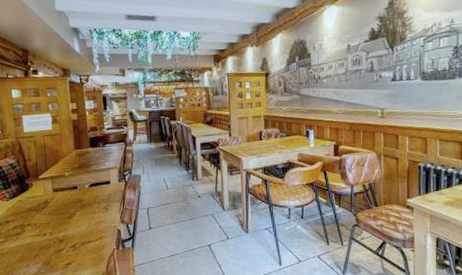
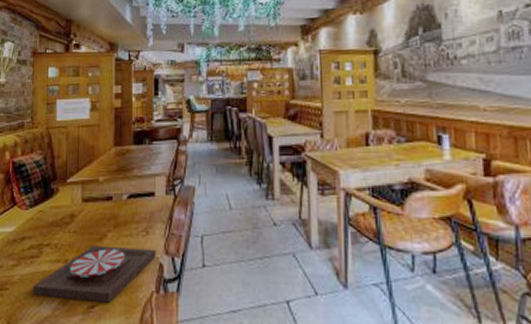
plate: none [20,220,115,261] -> present [33,245,156,303]

